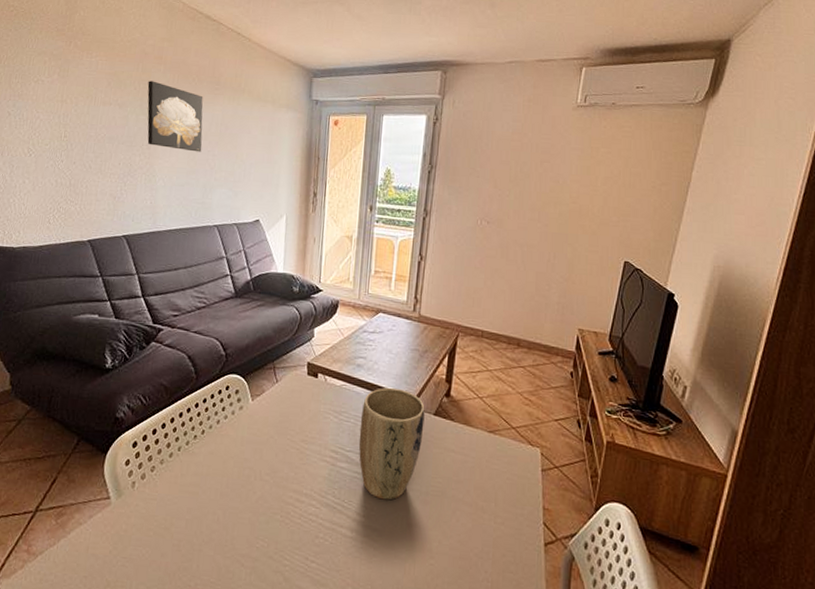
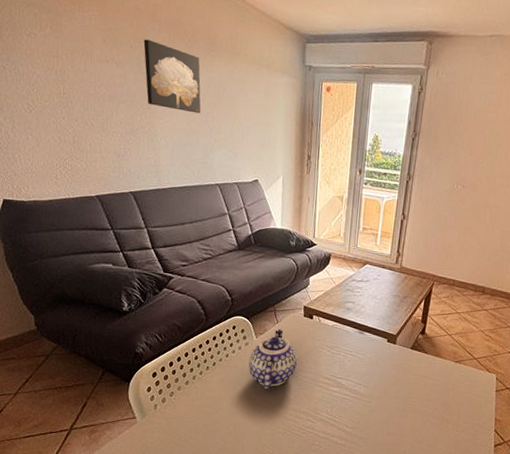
teapot: none [242,389,299,465] -> present [249,329,297,390]
plant pot: present [359,387,425,500] -> none [348,327,404,416]

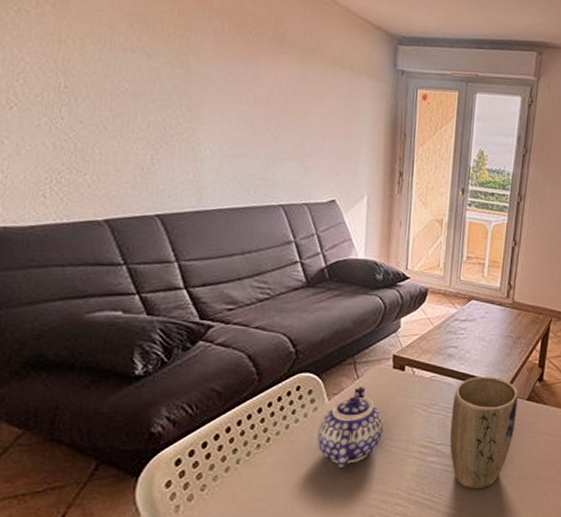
wall art: present [143,39,201,114] -> none [186,27,263,119]
plant pot: none [348,327,404,416] -> present [449,376,518,490]

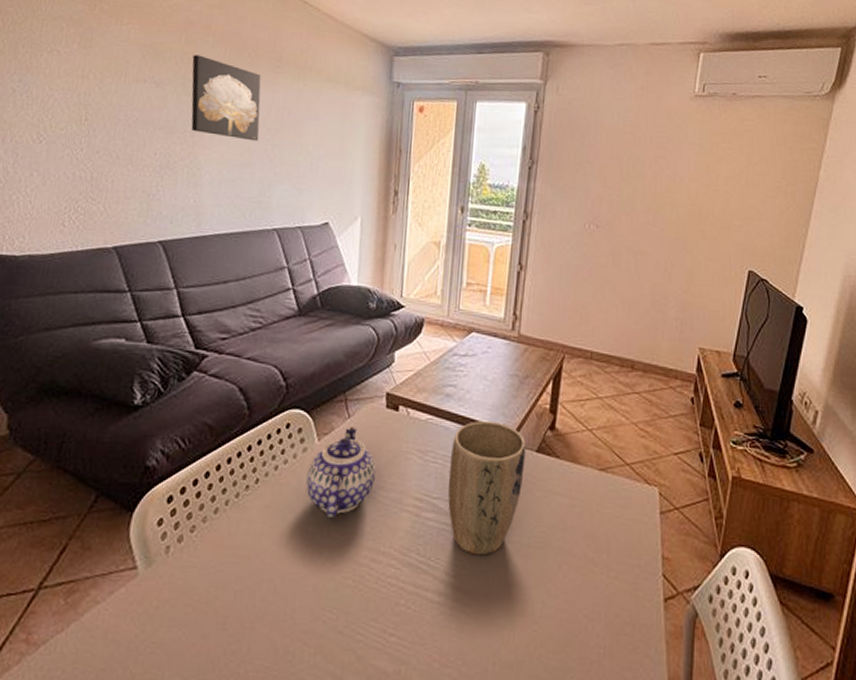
wall art: none [186,27,263,119] -> present [191,54,261,141]

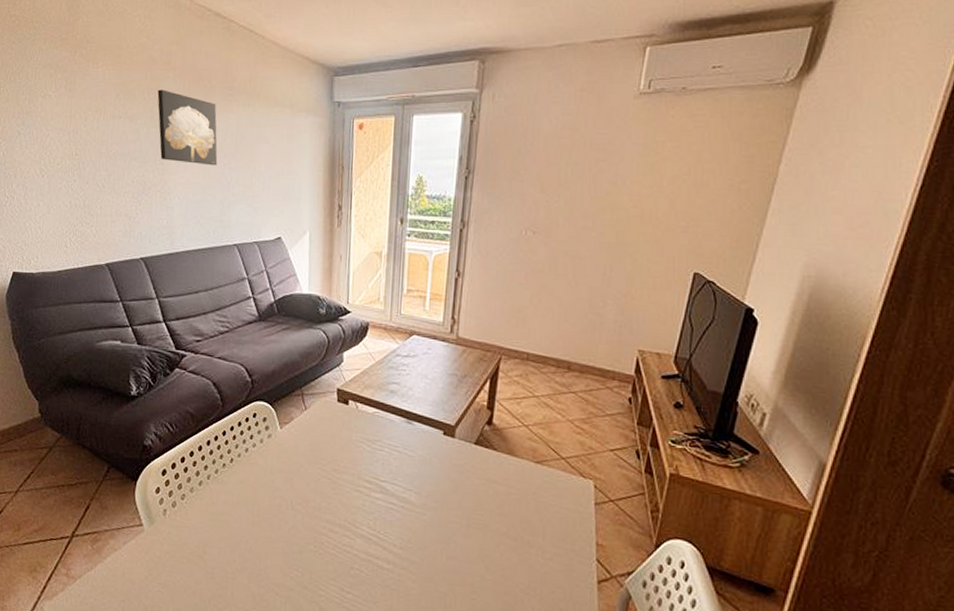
teapot: present [306,426,376,519] -> none [272,417,330,494]
plant pot: present [448,420,526,556] -> none [394,415,465,533]

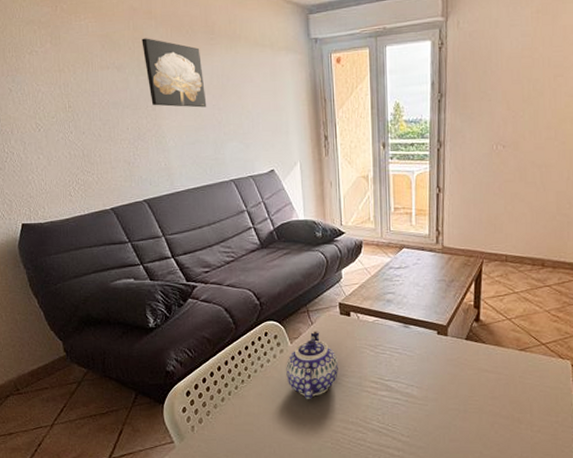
teapot: none [272,417,330,494] -> present [286,331,338,400]

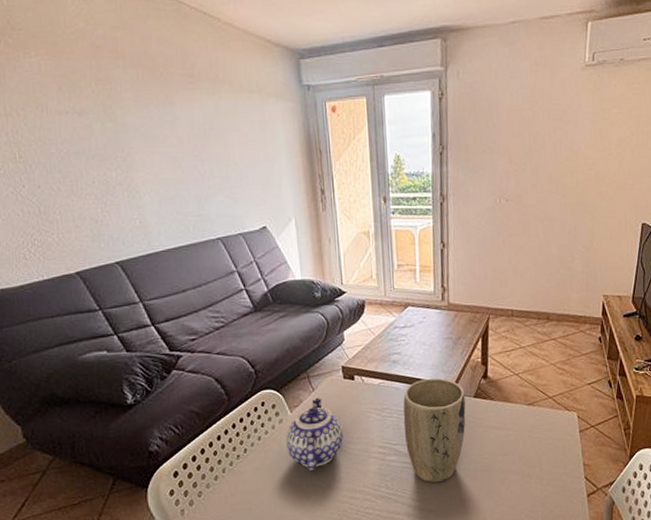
wall art: present [141,38,207,108] -> none [107,80,187,159]
plant pot: none [395,318,457,421] -> present [403,378,466,483]

